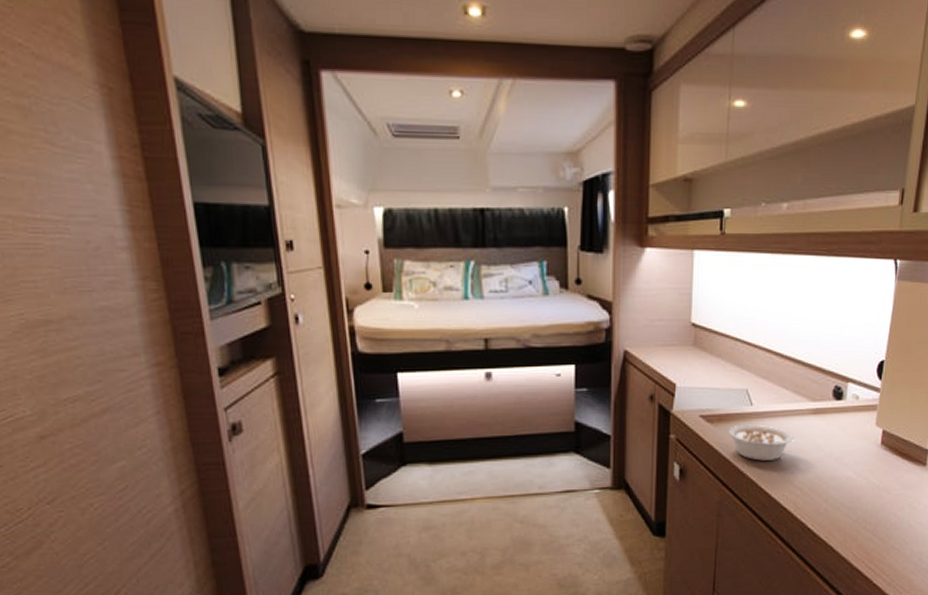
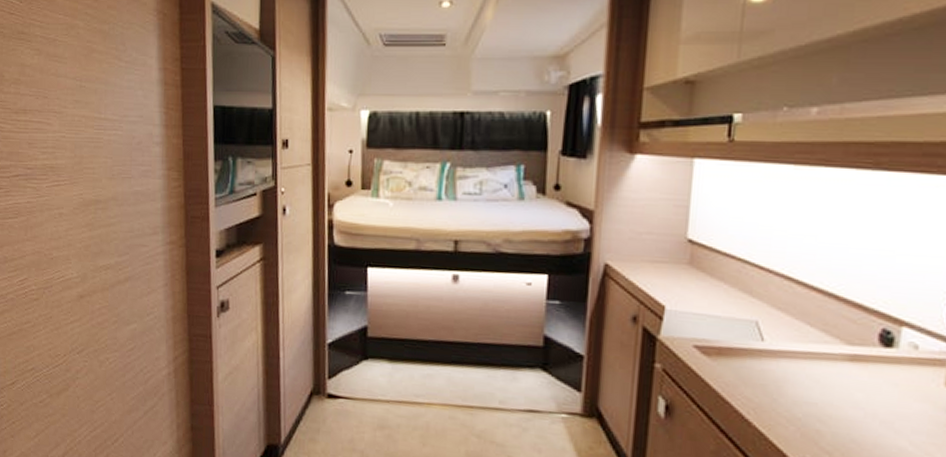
legume: present [728,424,804,461] -> none [729,362,835,412]

